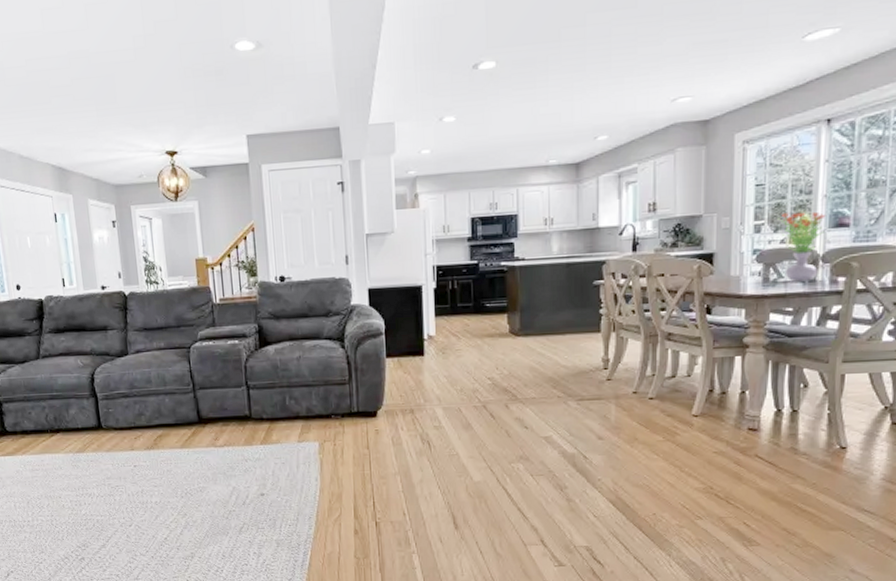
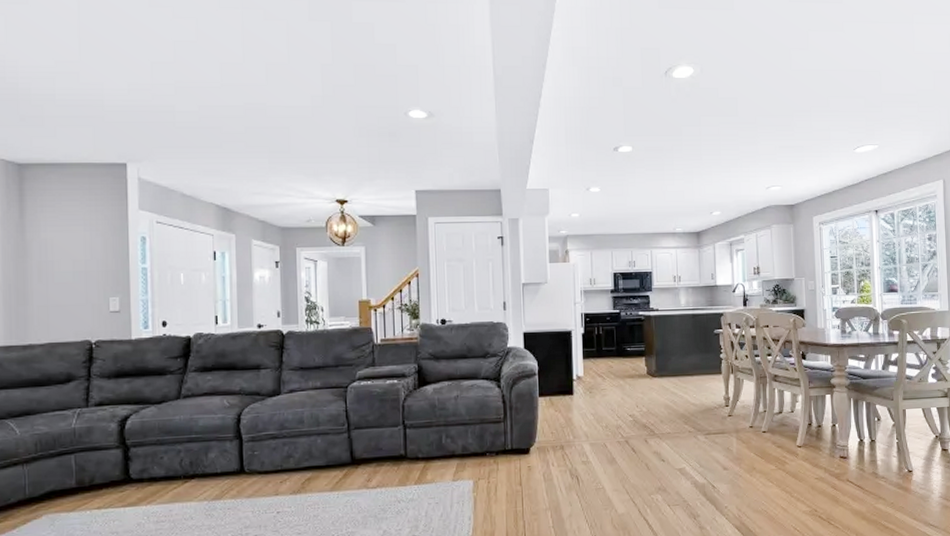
flower arrangement: present [777,212,826,282] -> none [848,279,881,334]

